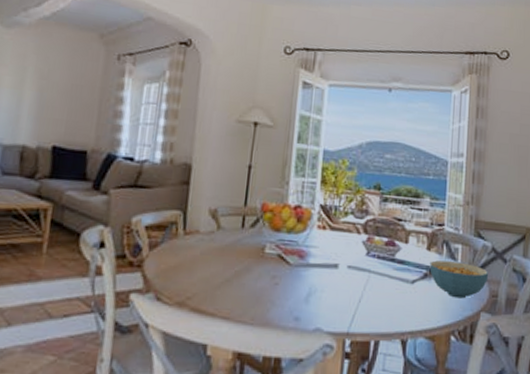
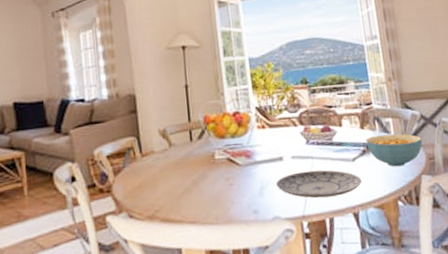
plate: none [324,284,418,318] -> present [275,169,362,199]

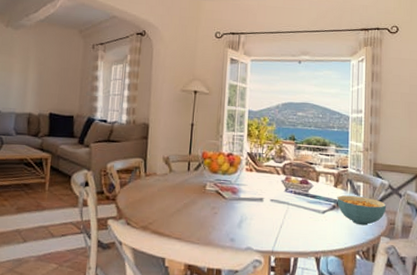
plate: present [275,169,362,199] -> none [253,213,328,241]

